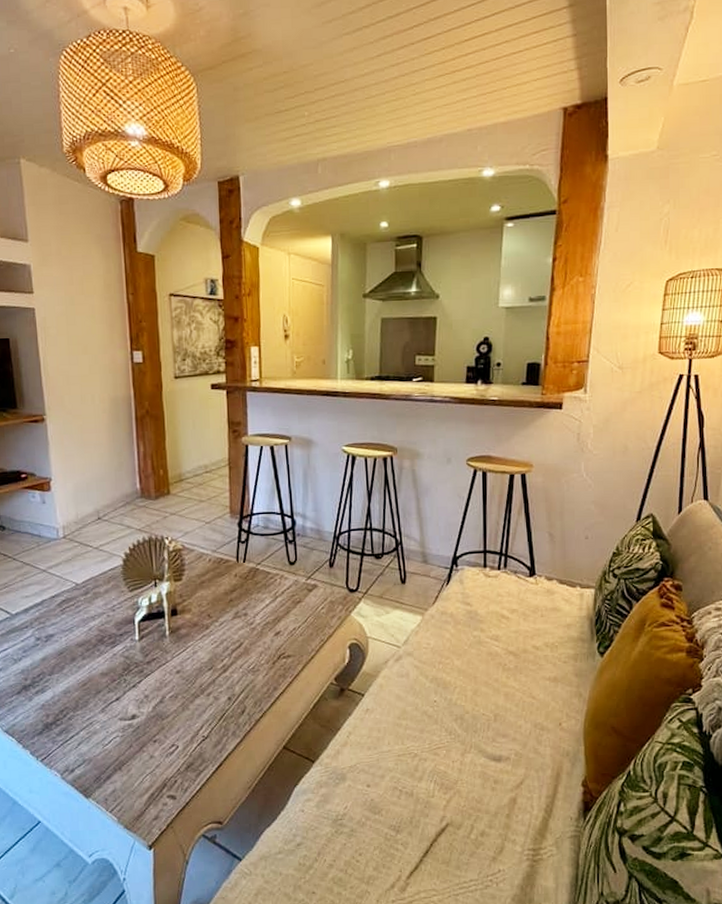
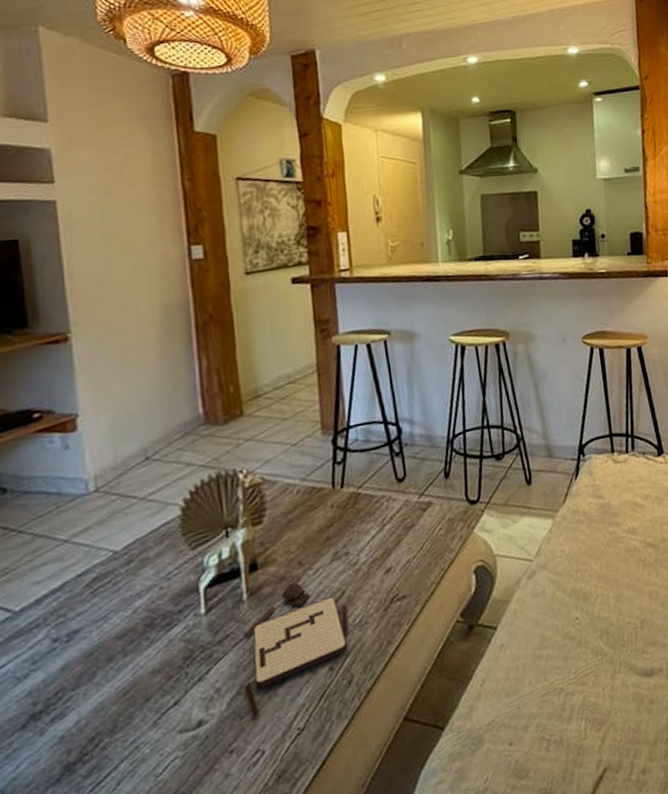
board game: none [164,628,245,722] -> present [243,581,349,720]

